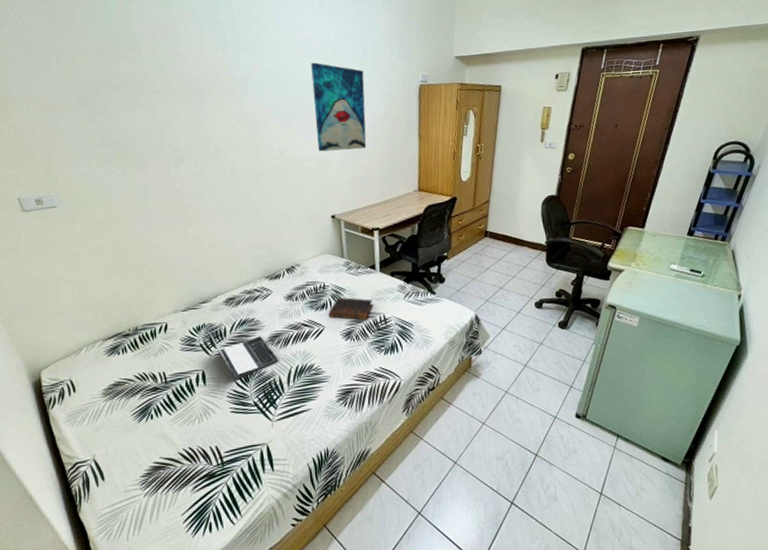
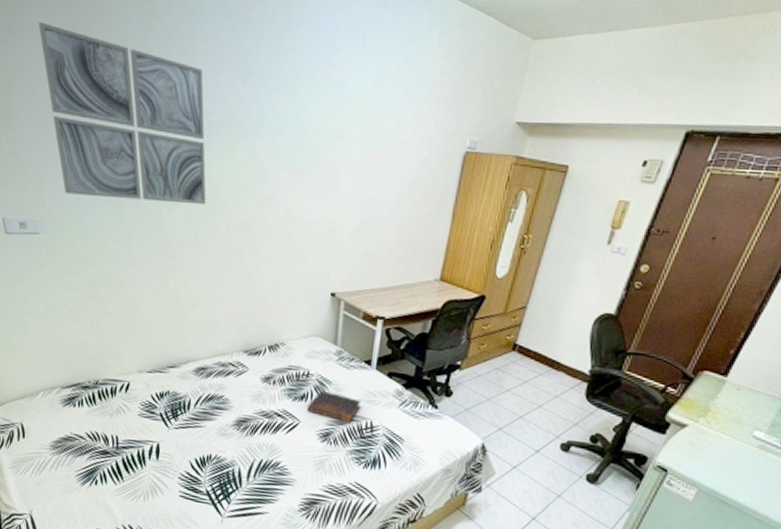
wall art: none [21,18,209,168] -> present [38,22,207,205]
laptop: present [204,323,279,380] -> none [168,390,242,461]
wall art: present [311,62,367,152] -> none [330,108,400,220]

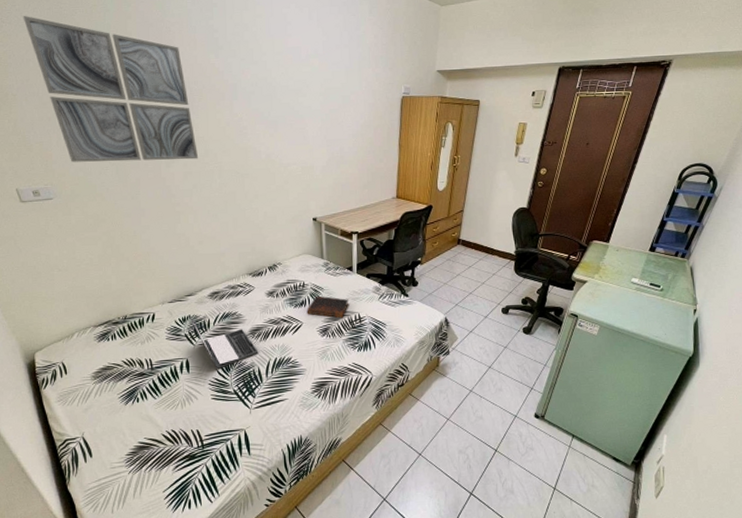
laptop: none [168,390,242,461] -> present [189,314,259,369]

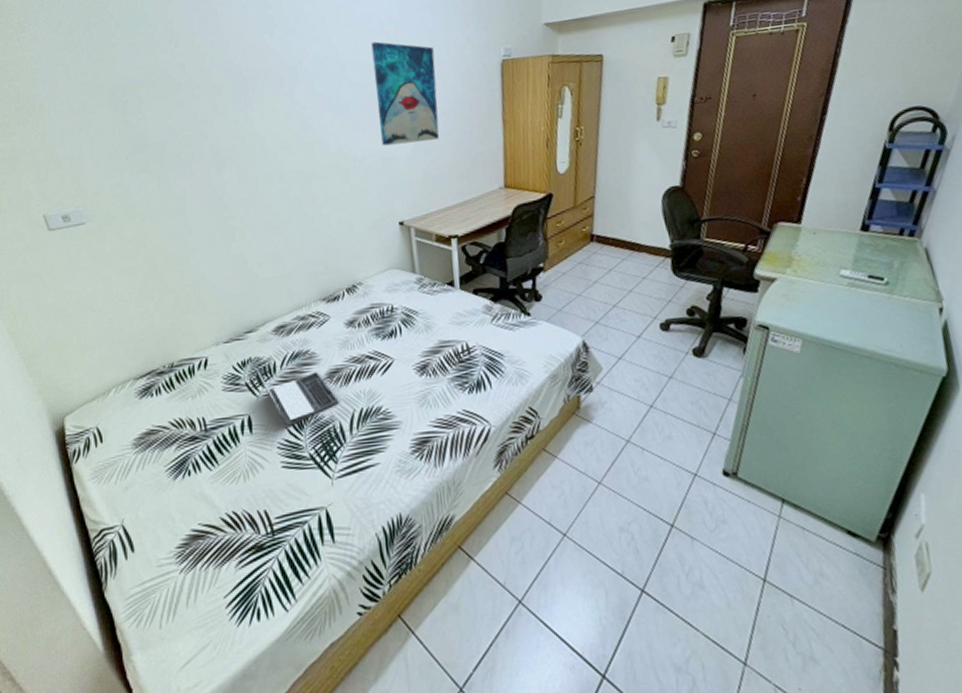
wall art: present [23,16,199,162] -> none [51,14,255,178]
wall art: none [299,70,349,157] -> present [371,41,440,146]
book: present [306,295,349,319] -> none [398,322,453,351]

